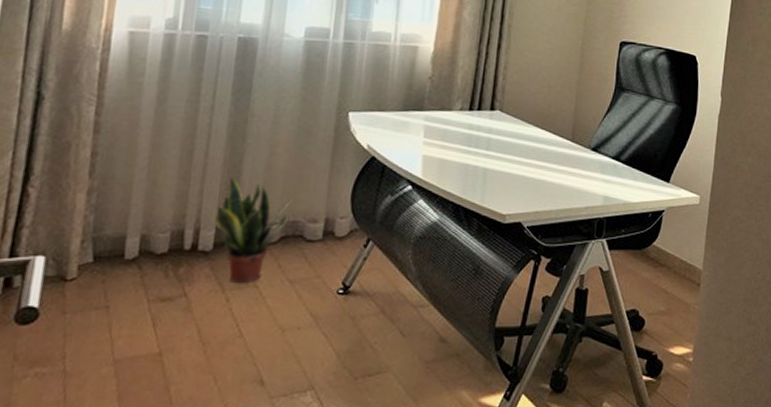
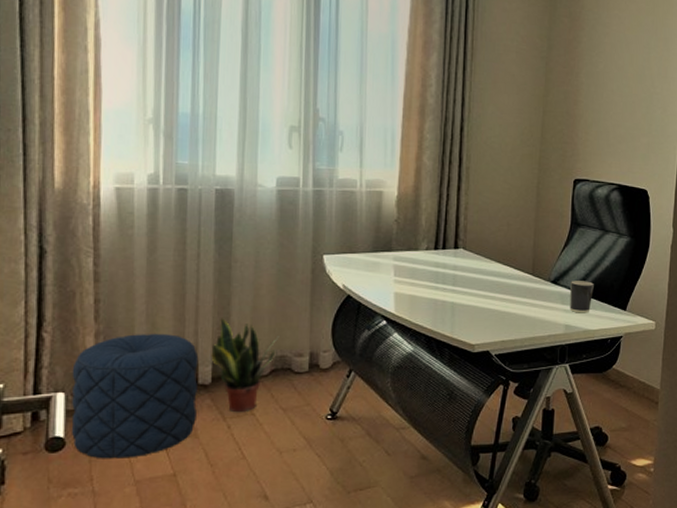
pouf: none [47,191,202,334] -> present [71,333,199,459]
mug: none [610,149,637,184] -> present [570,281,594,313]

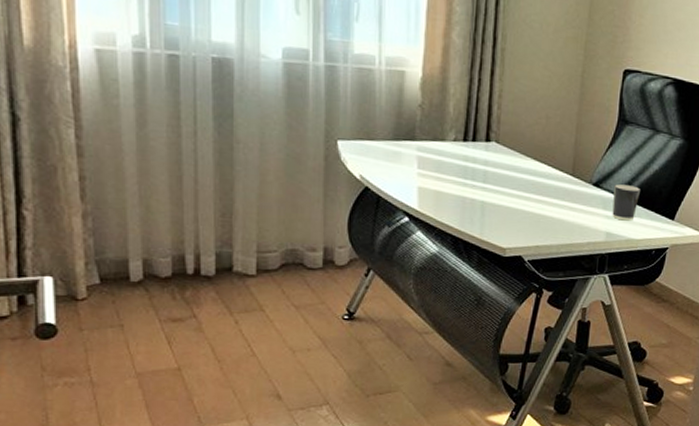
pouf: present [71,333,199,459] -> none [59,217,200,350]
potted plant: present [211,318,280,413] -> none [214,204,290,308]

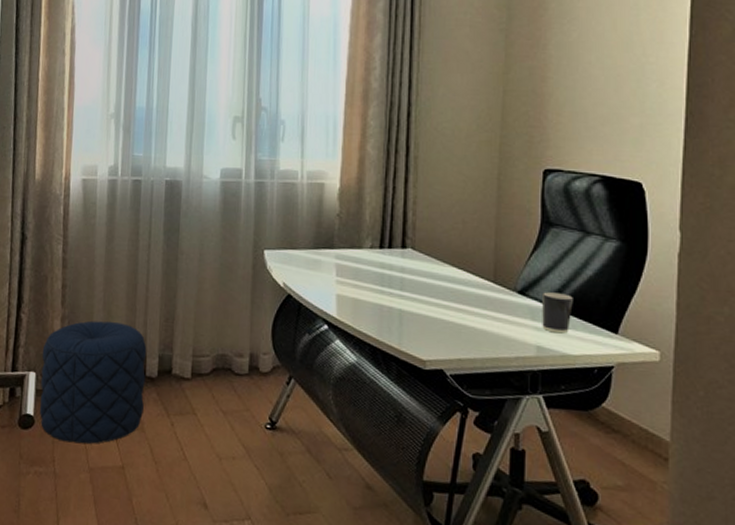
pouf: none [59,217,200,350] -> present [39,320,147,444]

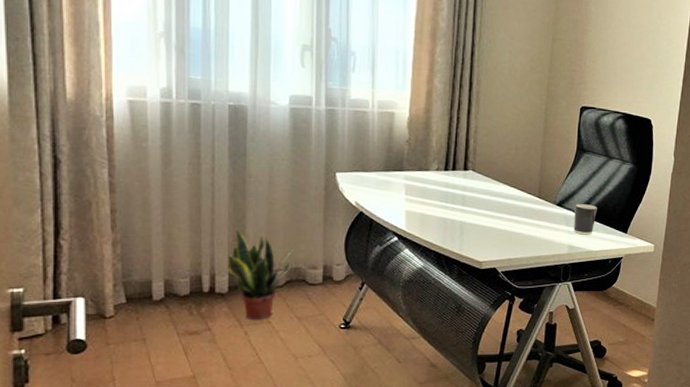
pouf: present [39,320,147,444] -> none [91,243,215,361]
potted plant: none [158,310,221,411] -> present [227,230,294,320]

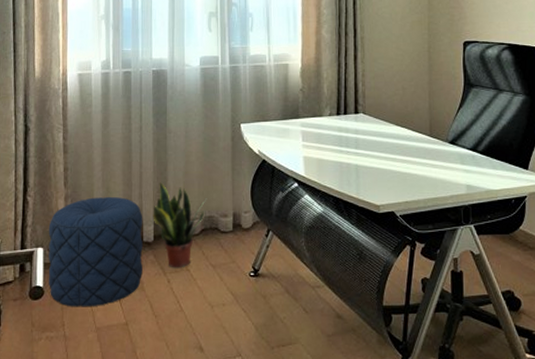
pouf: none [91,243,215,361] -> present [48,196,143,307]
mug: present [573,204,597,235] -> none [469,141,493,173]

